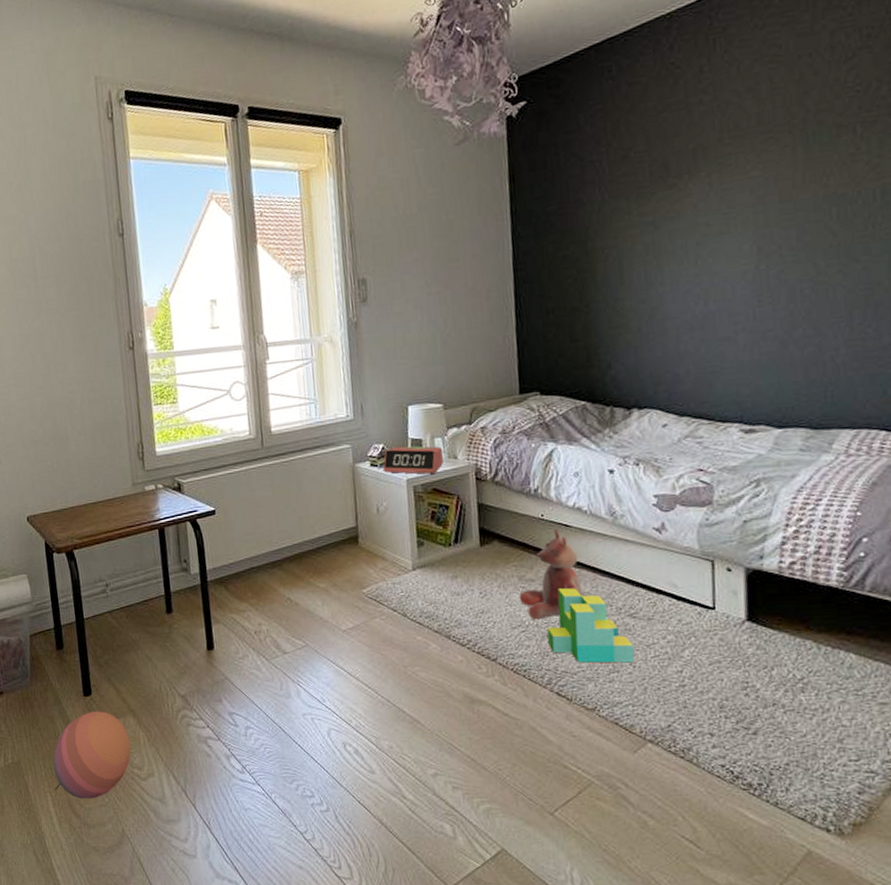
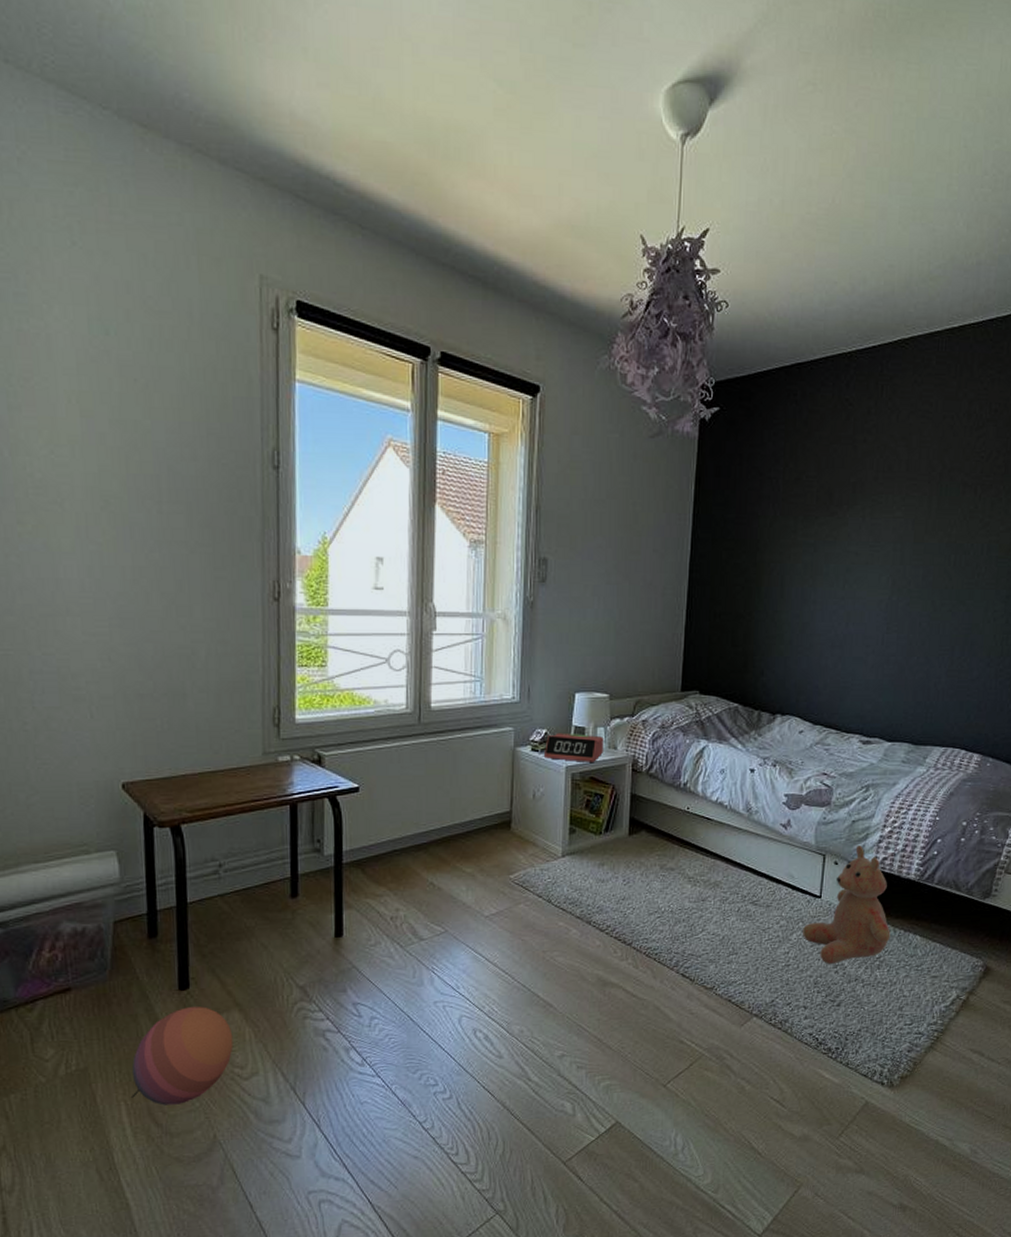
teddy bear: present [519,527,583,620] -> none [659,820,715,907]
toy blocks: present [547,588,635,664] -> none [680,877,753,947]
stuffed animal: none [696,549,814,685] -> present [803,845,891,964]

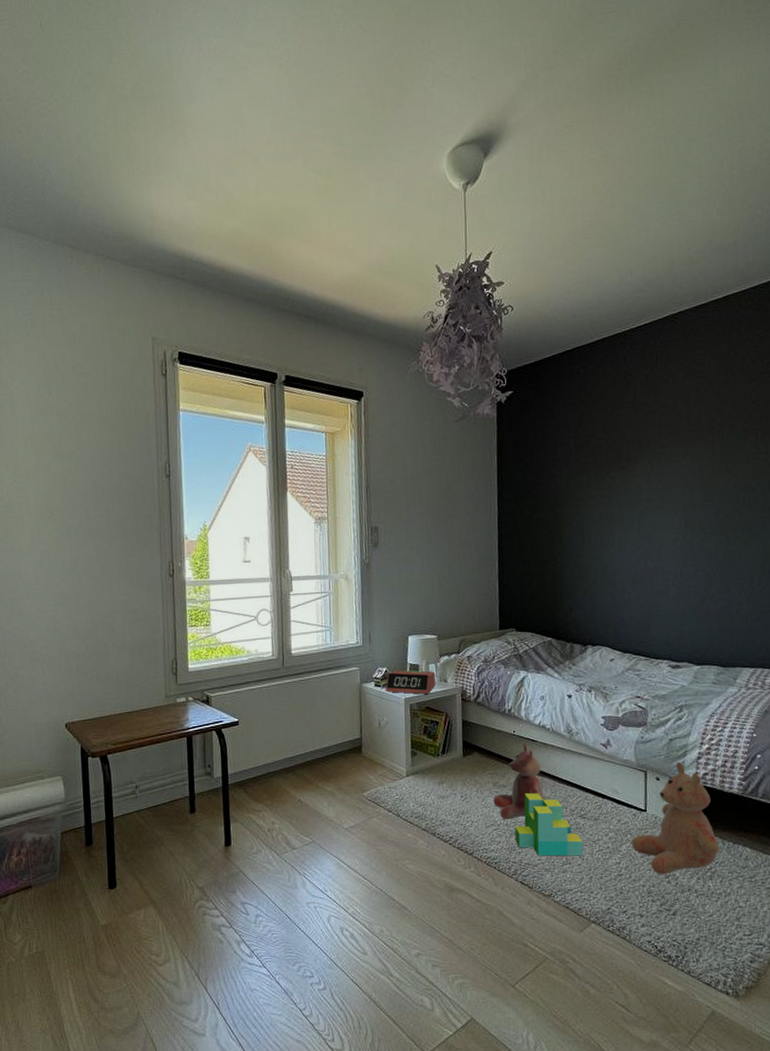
ball: present [131,1006,234,1106] -> none [76,903,150,985]
teddy bear: none [659,820,715,907] -> present [493,742,545,820]
toy blocks: none [680,877,753,947] -> present [515,793,584,857]

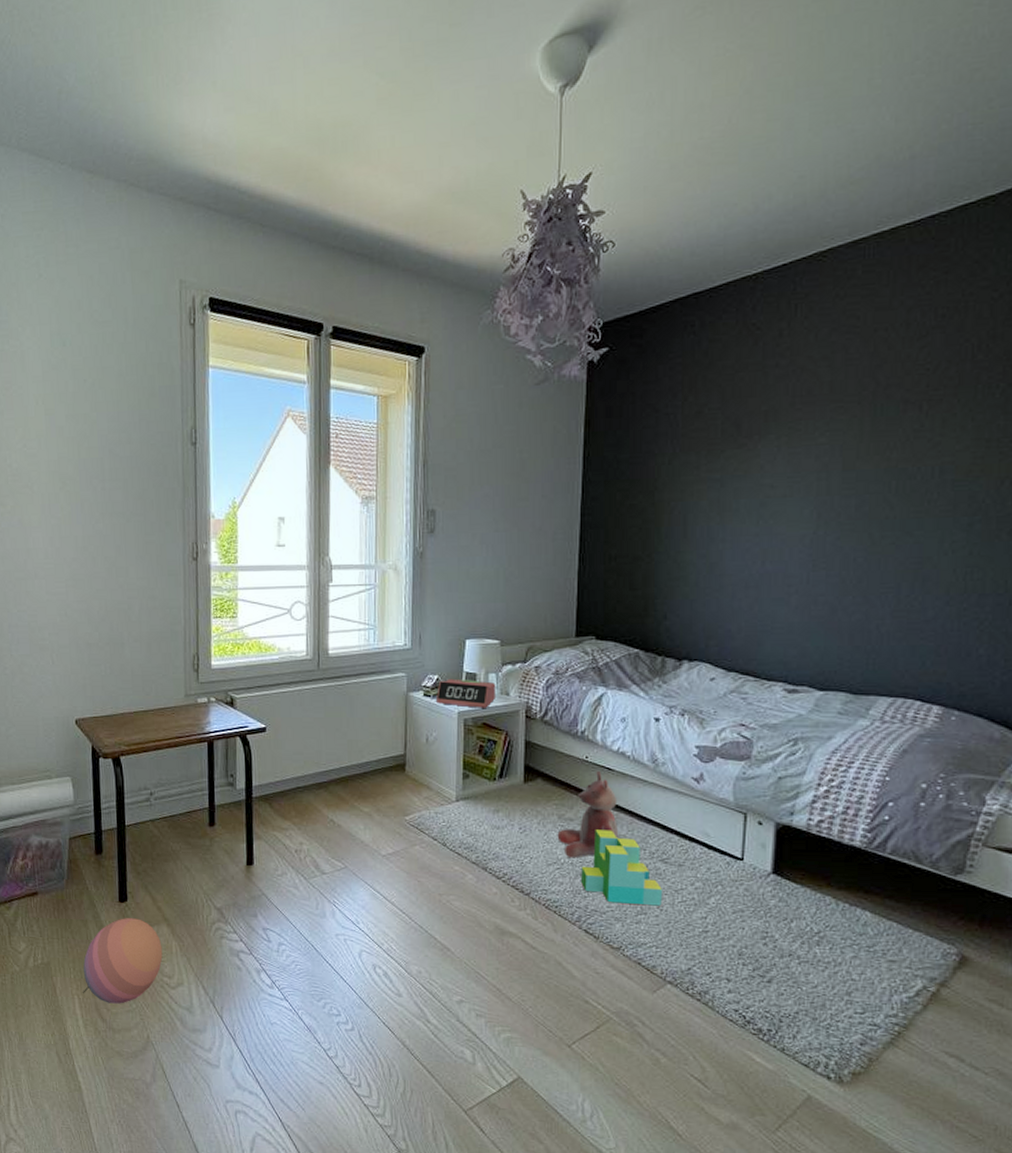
ball: none [76,903,150,985] -> present [83,918,163,1004]
stuffed animal: present [632,762,720,874] -> none [722,805,832,935]

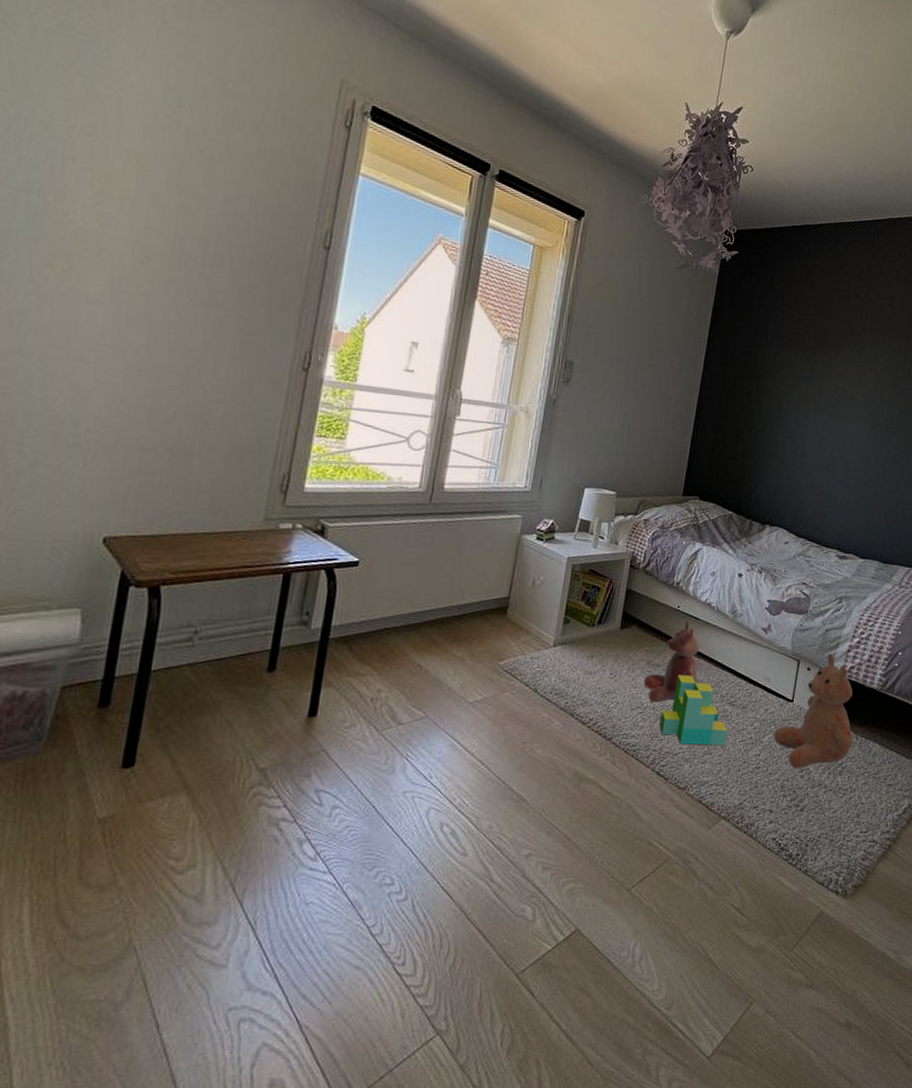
ball: present [83,918,163,1004] -> none [39,787,175,902]
alarm clock: present [437,678,496,708] -> none [548,524,607,555]
stuffed animal: none [722,805,832,935] -> present [774,653,853,768]

